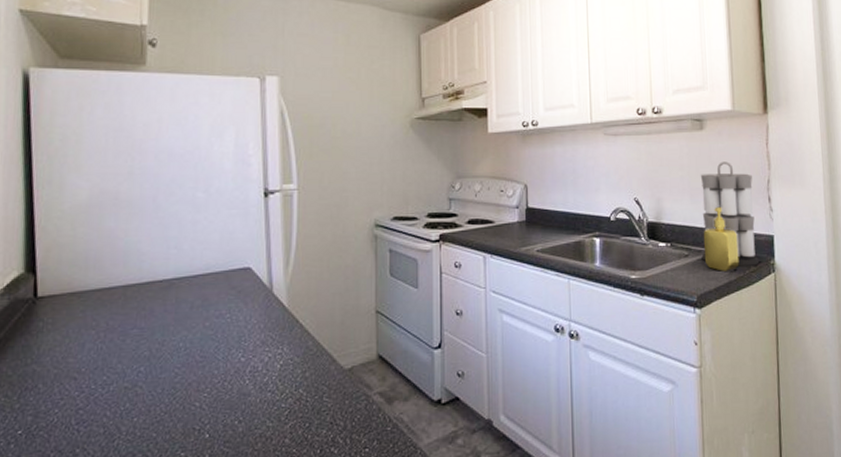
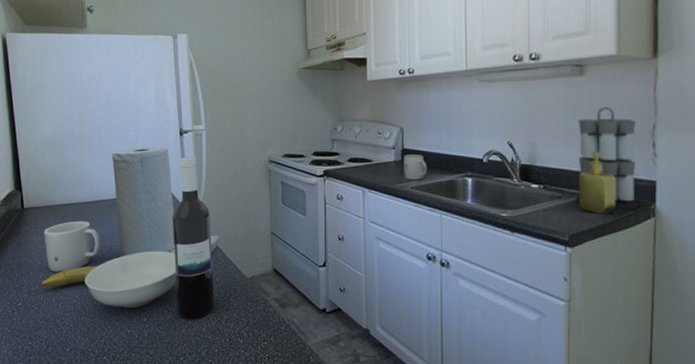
fruit: none [55,369,142,404] -> present [41,265,97,287]
mug: none [64,309,149,382] -> present [43,220,101,272]
bowl: none [122,342,253,423] -> present [85,250,177,308]
paper towel: none [171,210,312,355] -> present [112,146,220,257]
wine bottle: none [249,222,303,429] -> present [172,157,215,319]
mug: none [527,214,554,243] -> present [402,155,428,180]

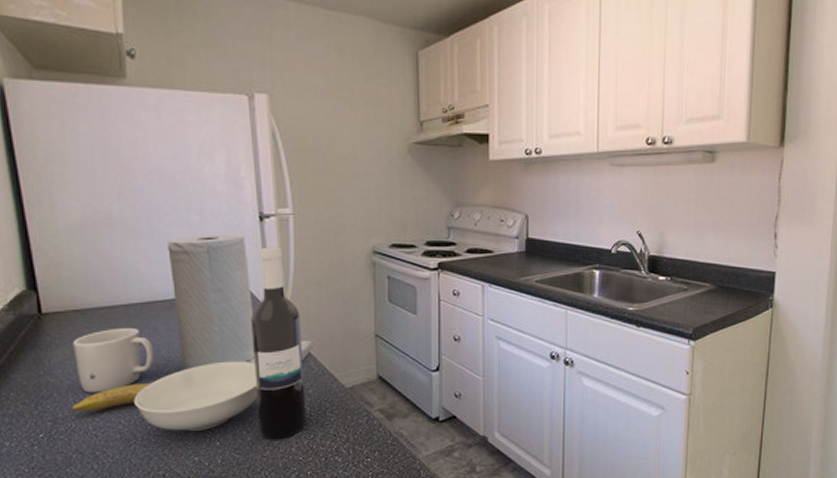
mug: present [402,155,428,180] -> none [527,245,553,273]
spice rack: present [575,107,639,210] -> none [700,196,760,301]
soap dispenser: present [578,151,616,214] -> none [703,242,739,306]

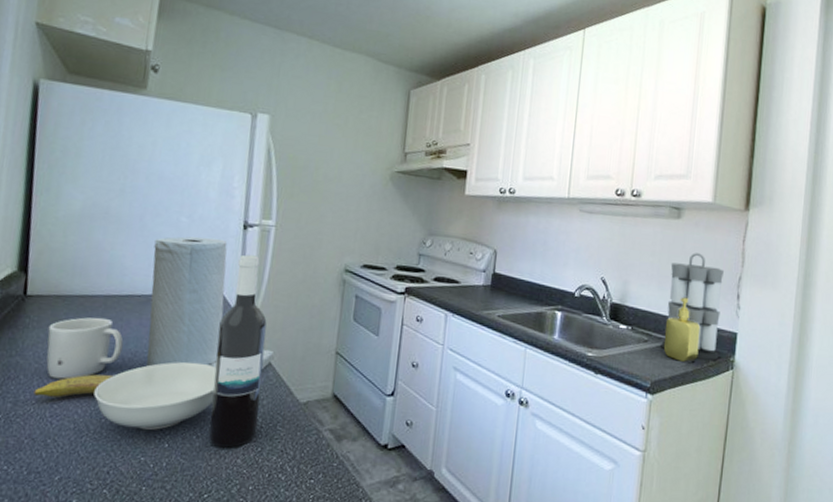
spice rack: none [700,196,760,301] -> present [661,253,724,360]
soap dispenser: none [703,242,739,306] -> present [663,296,701,362]

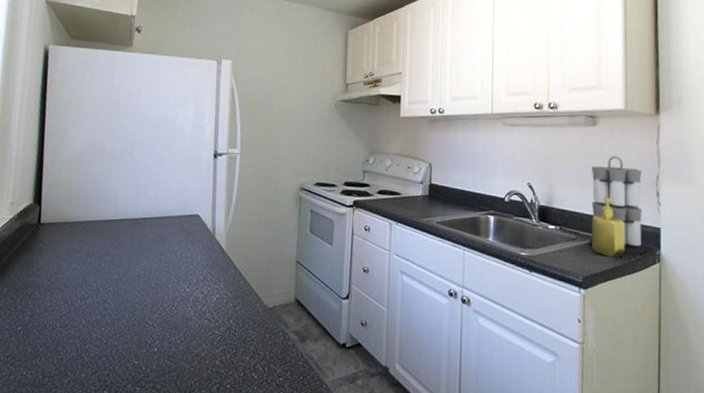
fruit: present [33,374,114,398] -> none [46,288,111,310]
mug: present [46,317,124,380] -> none [56,239,119,294]
bowl: present [94,361,217,430] -> none [95,275,196,336]
paper towel: present [146,236,275,370] -> none [137,166,244,281]
wine bottle: present [209,254,267,448] -> none [191,179,236,351]

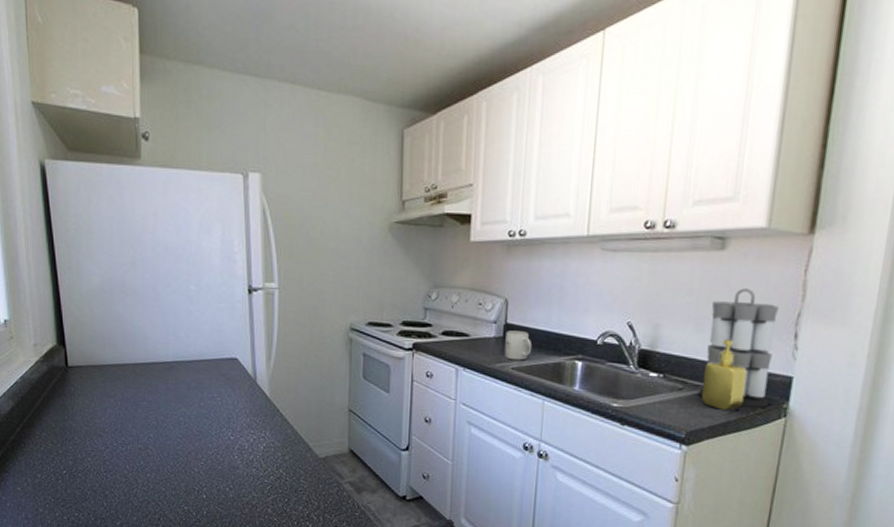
mug: none [429,190,453,216] -> present [504,330,533,361]

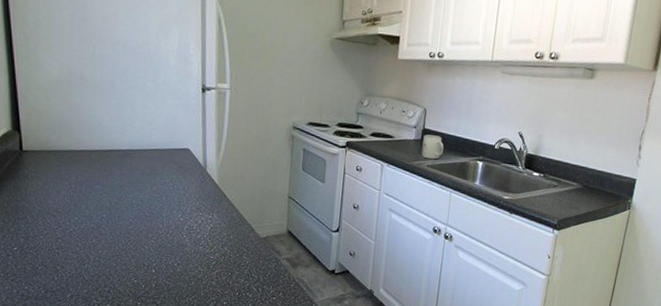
spice rack: present [698,288,779,408] -> none [568,109,629,202]
soap dispenser: present [701,339,747,411] -> none [570,148,605,204]

